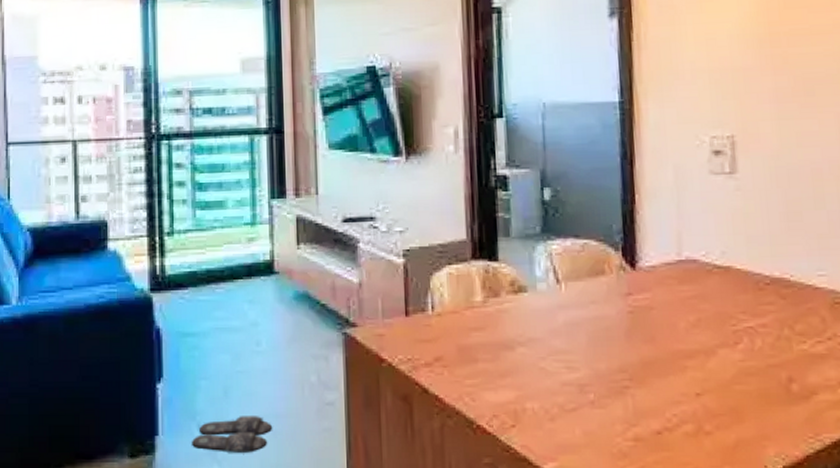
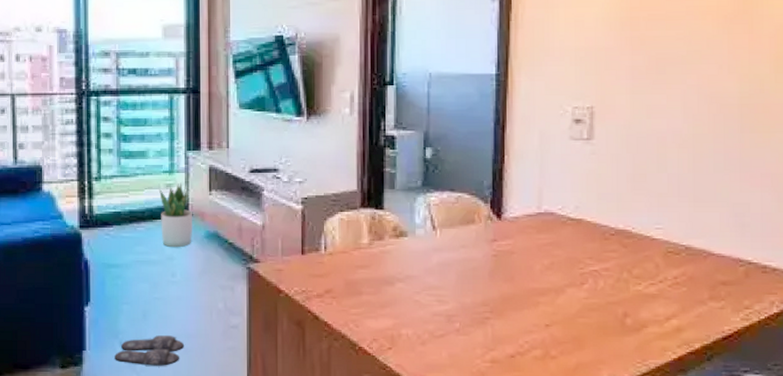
planter: none [240,235,280,312] -> present [159,182,193,248]

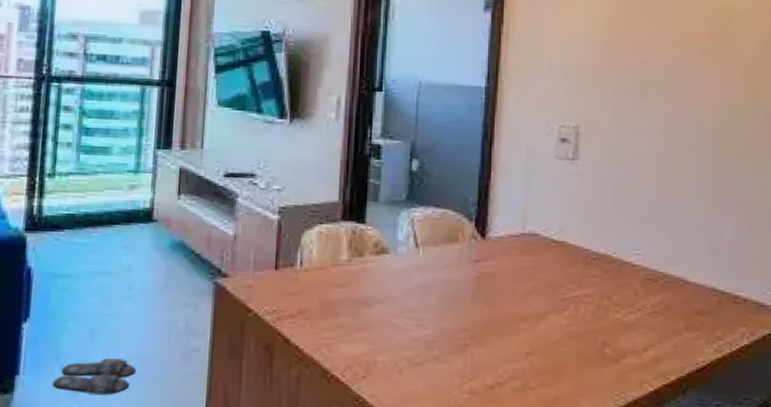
planter: present [159,182,193,248] -> none [119,184,158,258]

